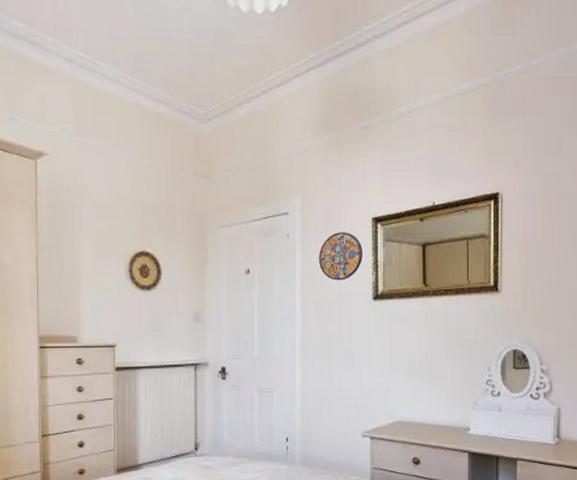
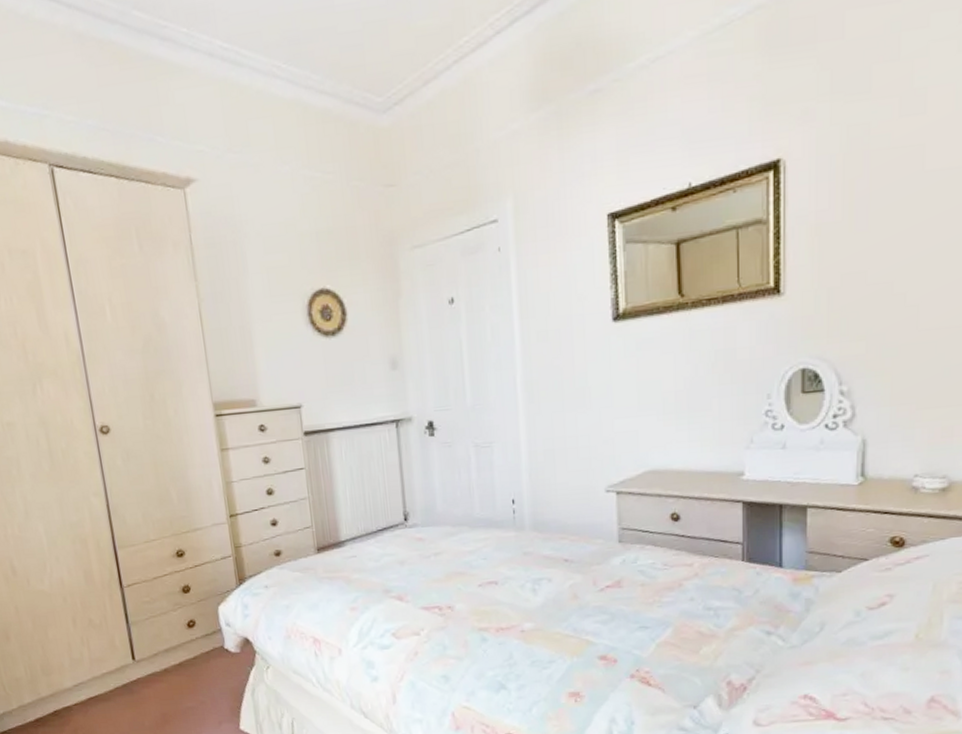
manhole cover: present [319,232,362,281] -> none [540,236,597,302]

